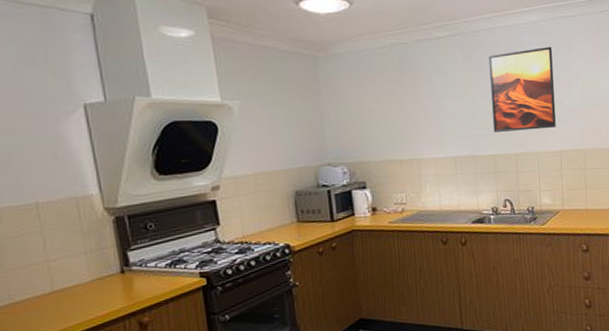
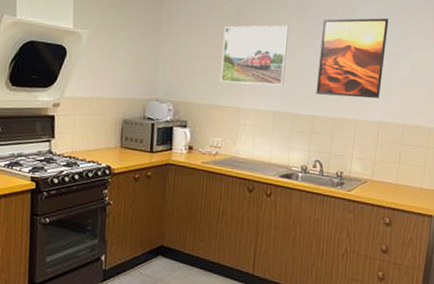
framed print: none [388,66,460,134] -> present [220,25,289,86]

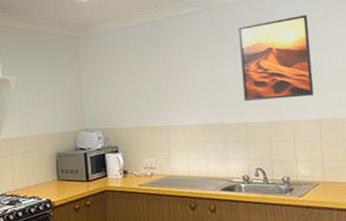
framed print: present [220,25,289,86] -> none [140,39,209,103]

